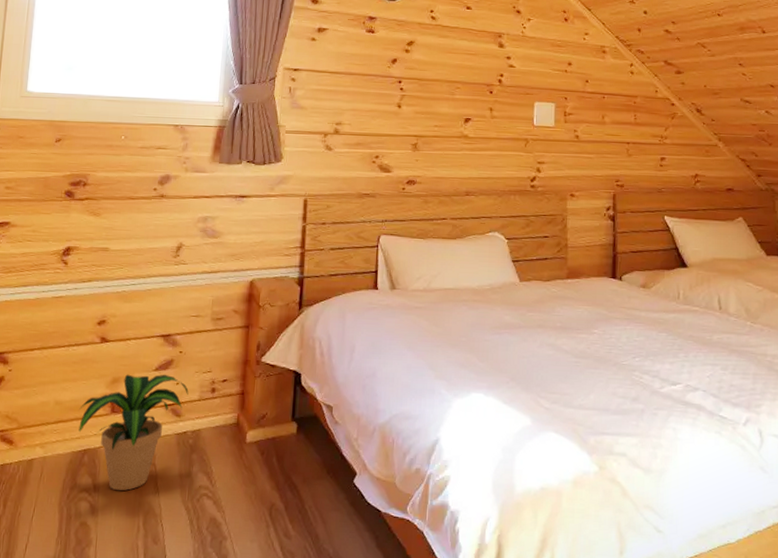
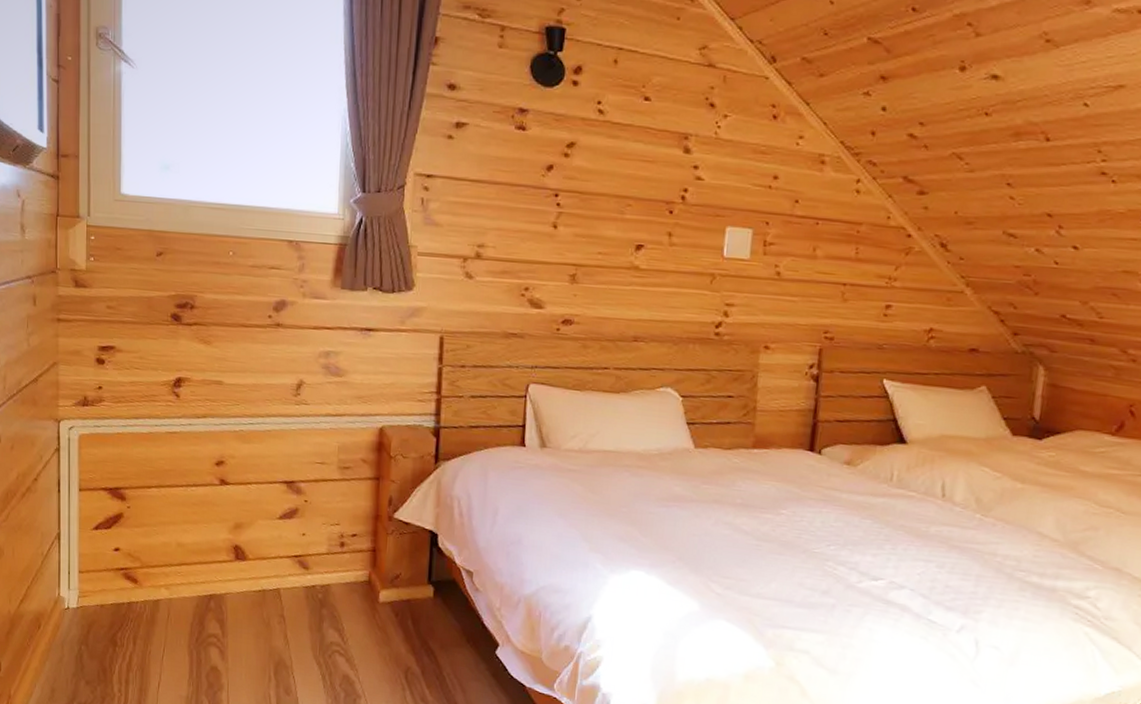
potted plant: present [78,374,189,491] -> none [202,520,316,640]

